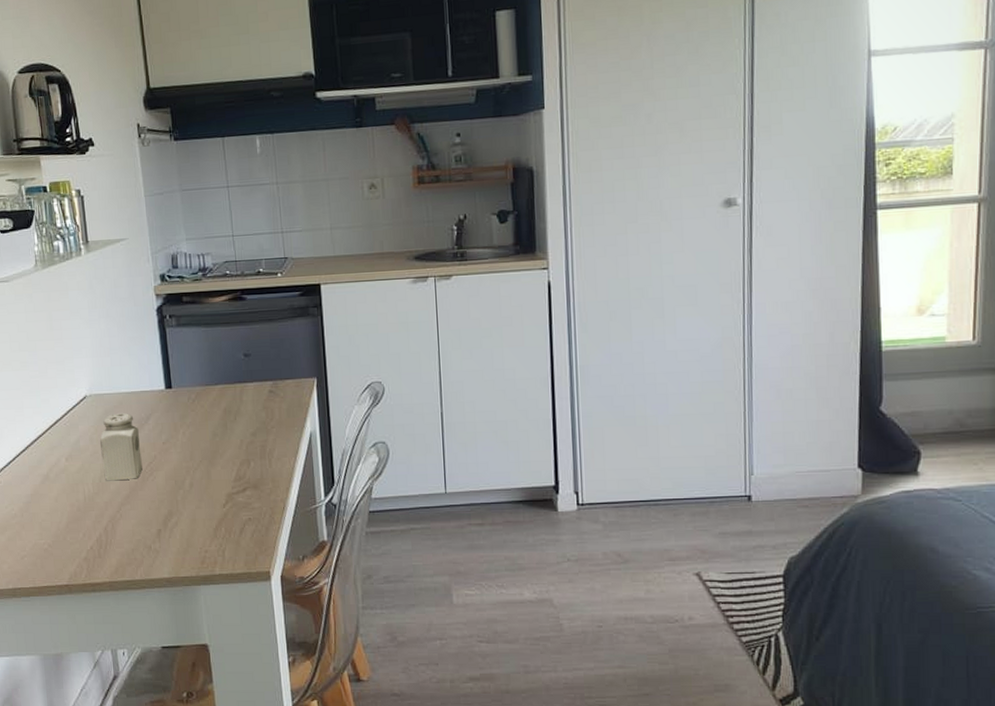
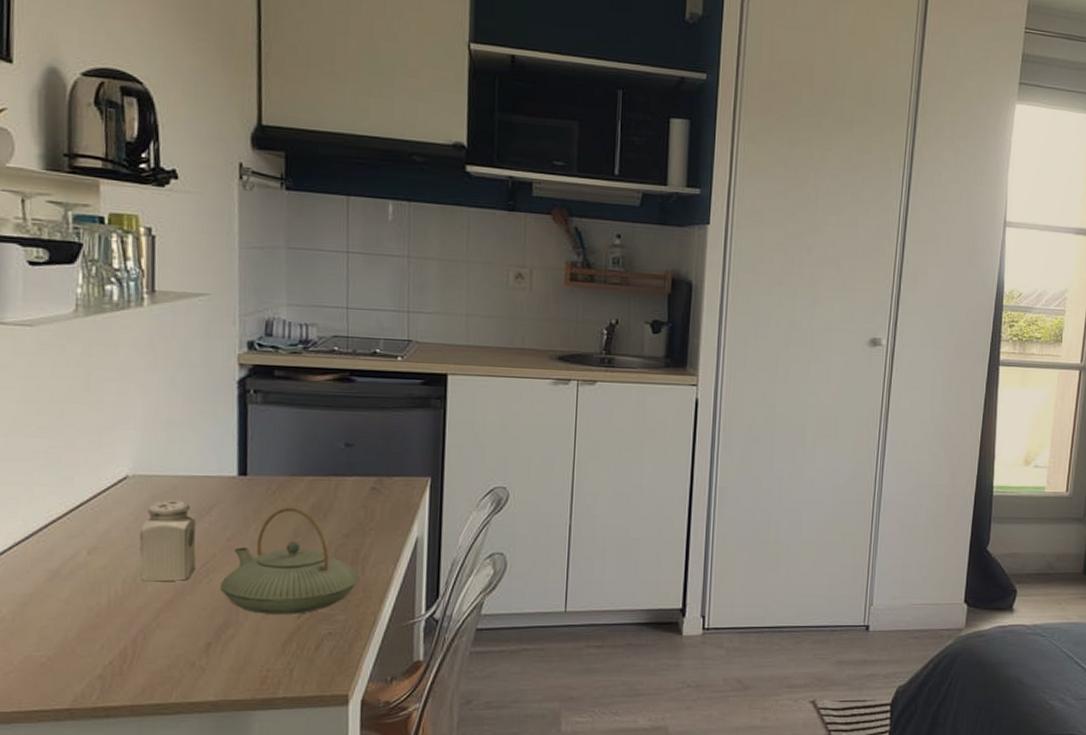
teapot: none [162,412,268,504] -> present [220,507,359,614]

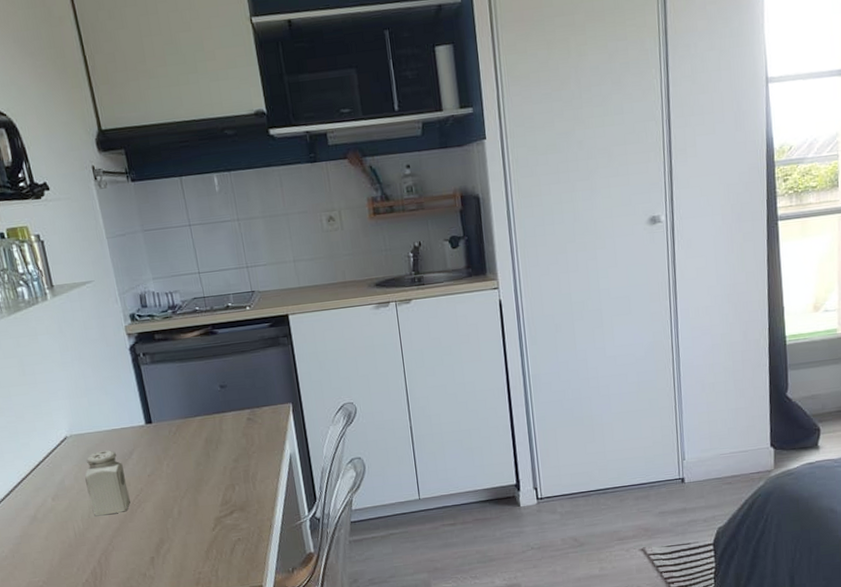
teapot: present [220,507,359,614] -> none [150,443,253,530]

